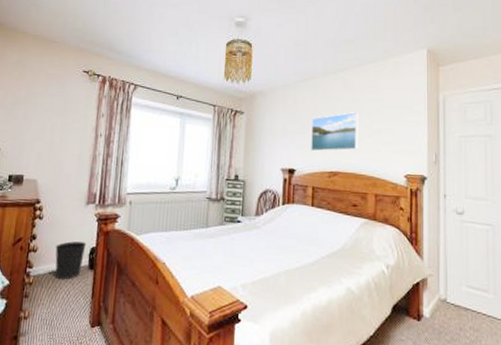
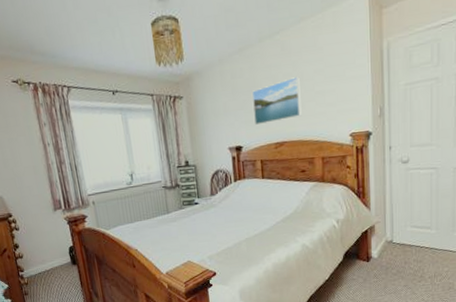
wastebasket: present [55,241,87,280] -> none [37,243,66,277]

